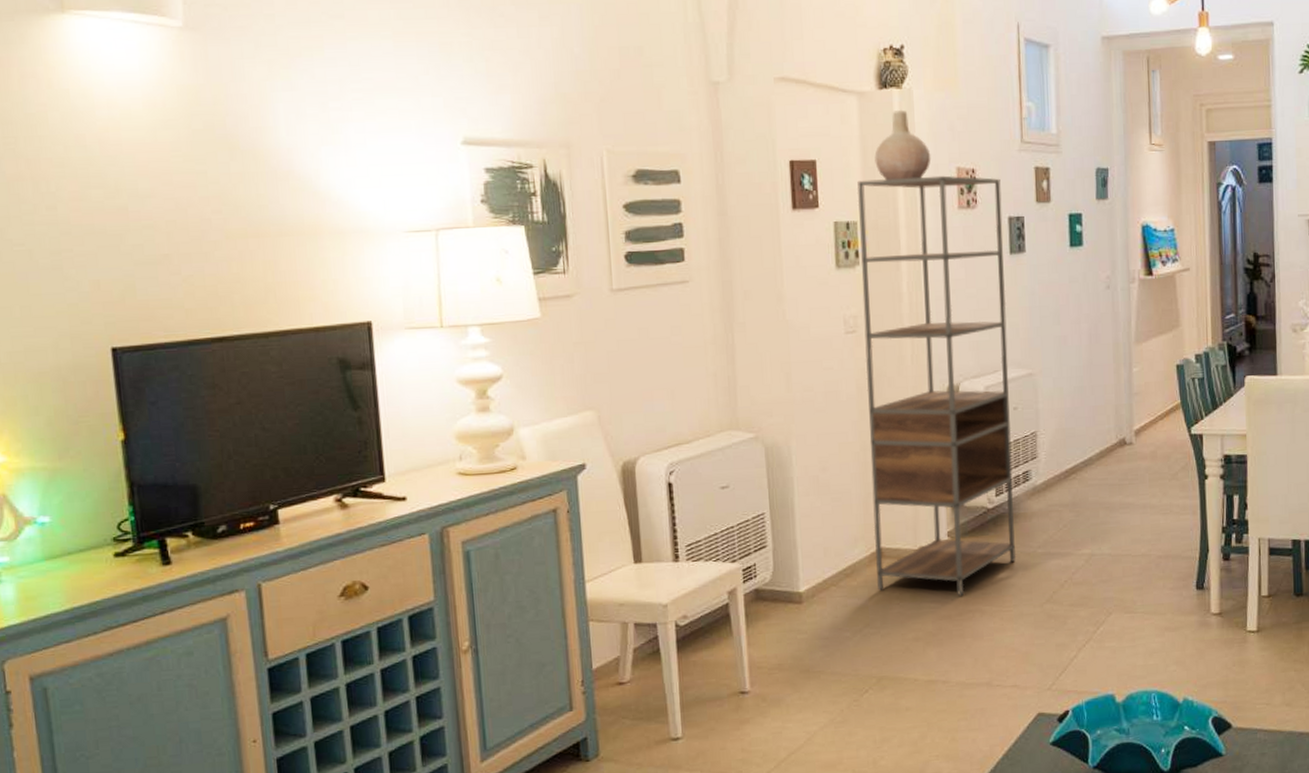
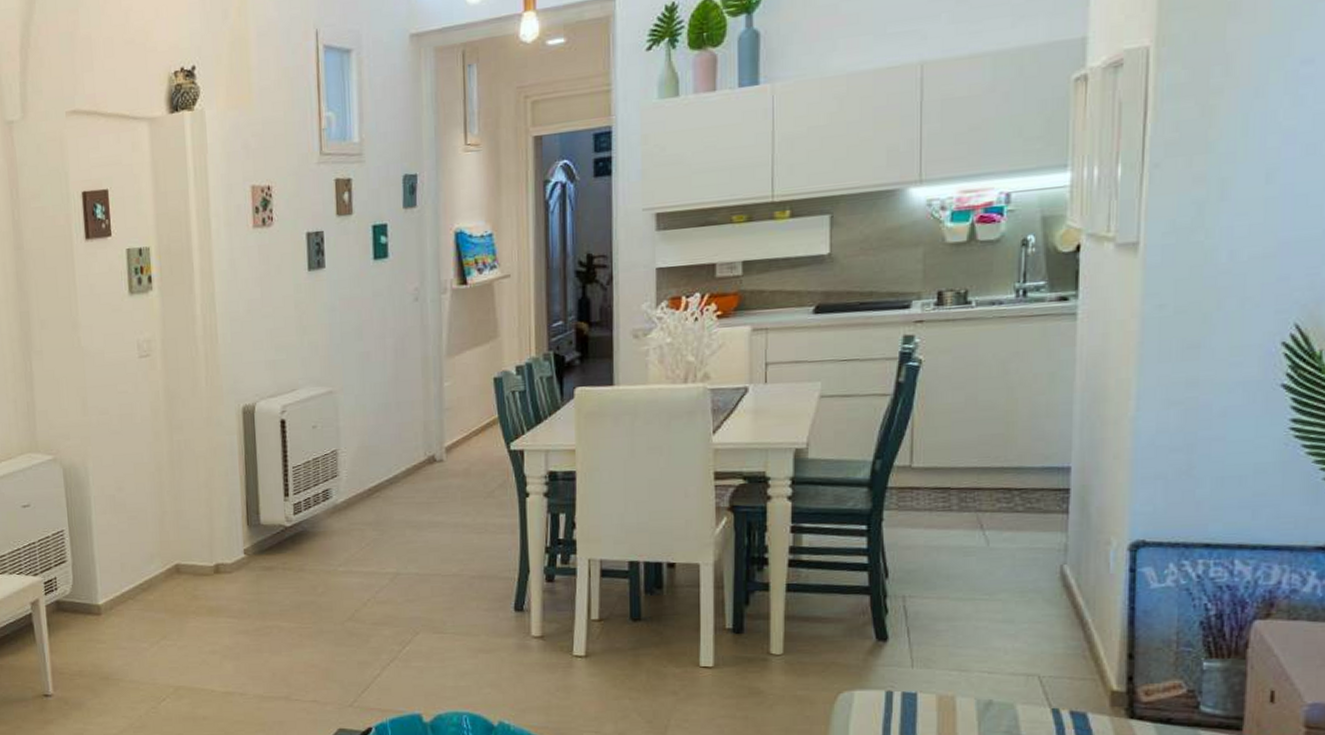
shelving unit: present [857,175,1017,596] -> none [149,193,316,612]
vase: present [874,109,931,181] -> none [166,131,225,205]

